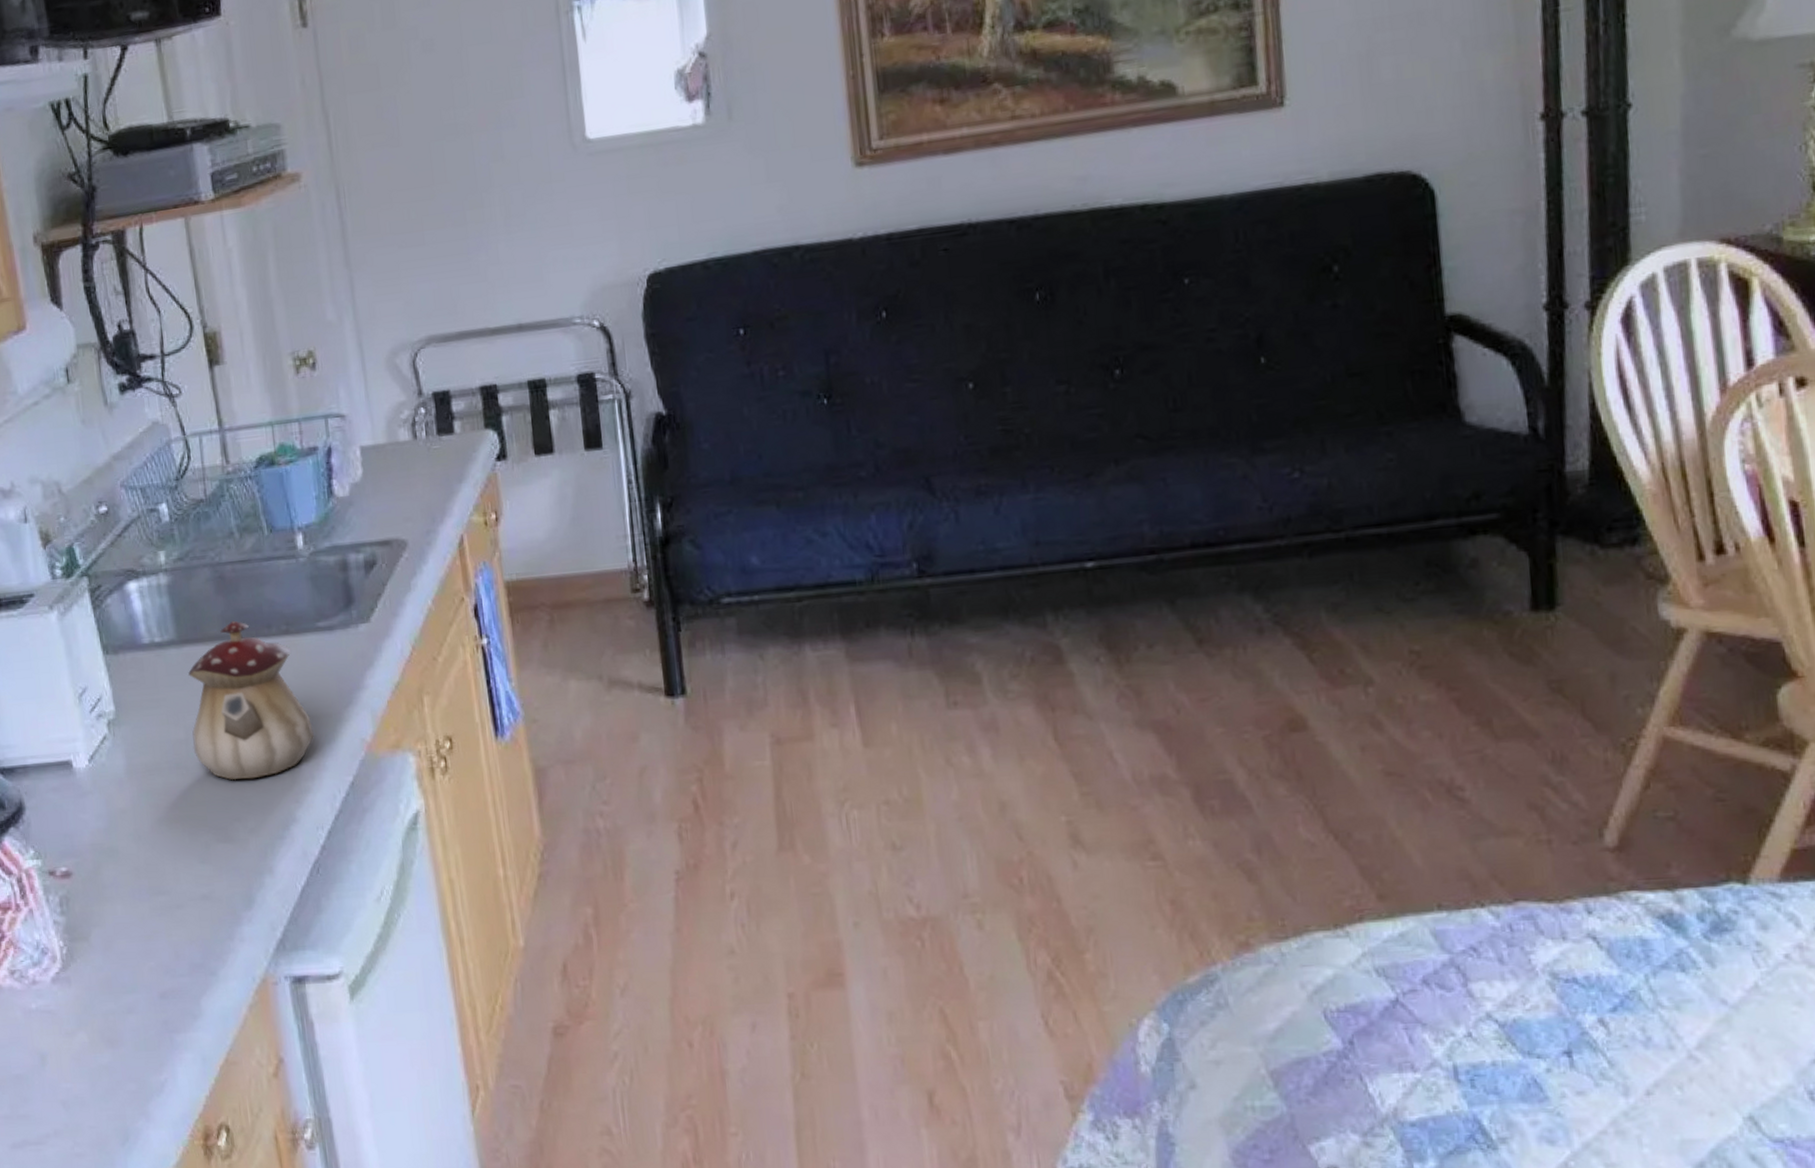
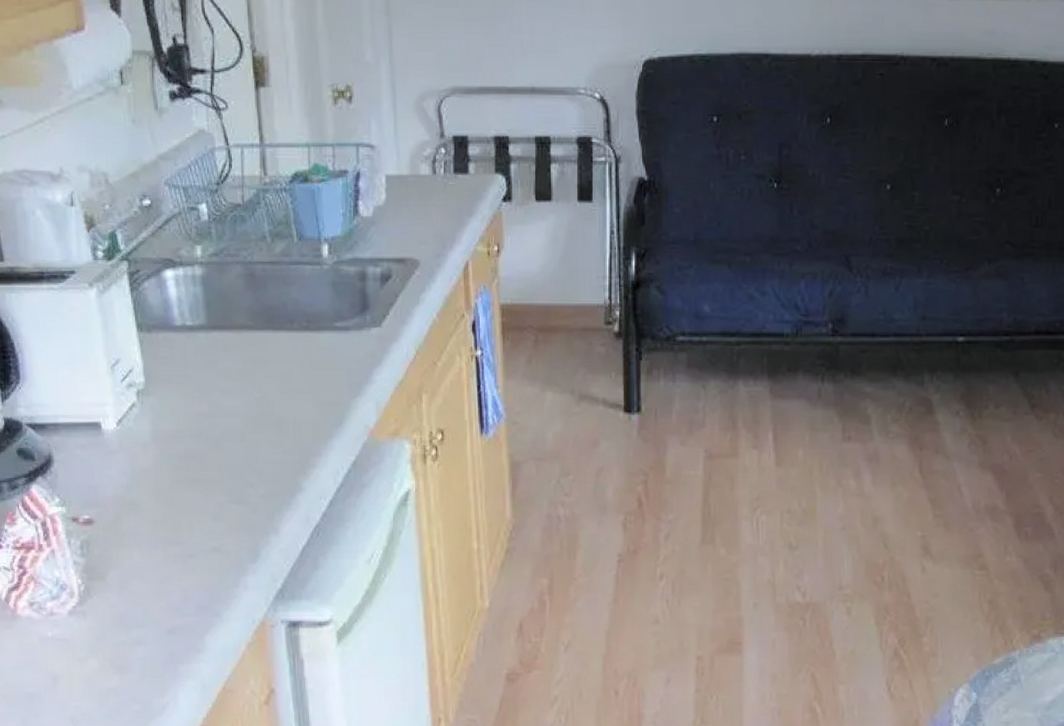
teapot: present [188,620,314,781] -> none [214,313,324,452]

